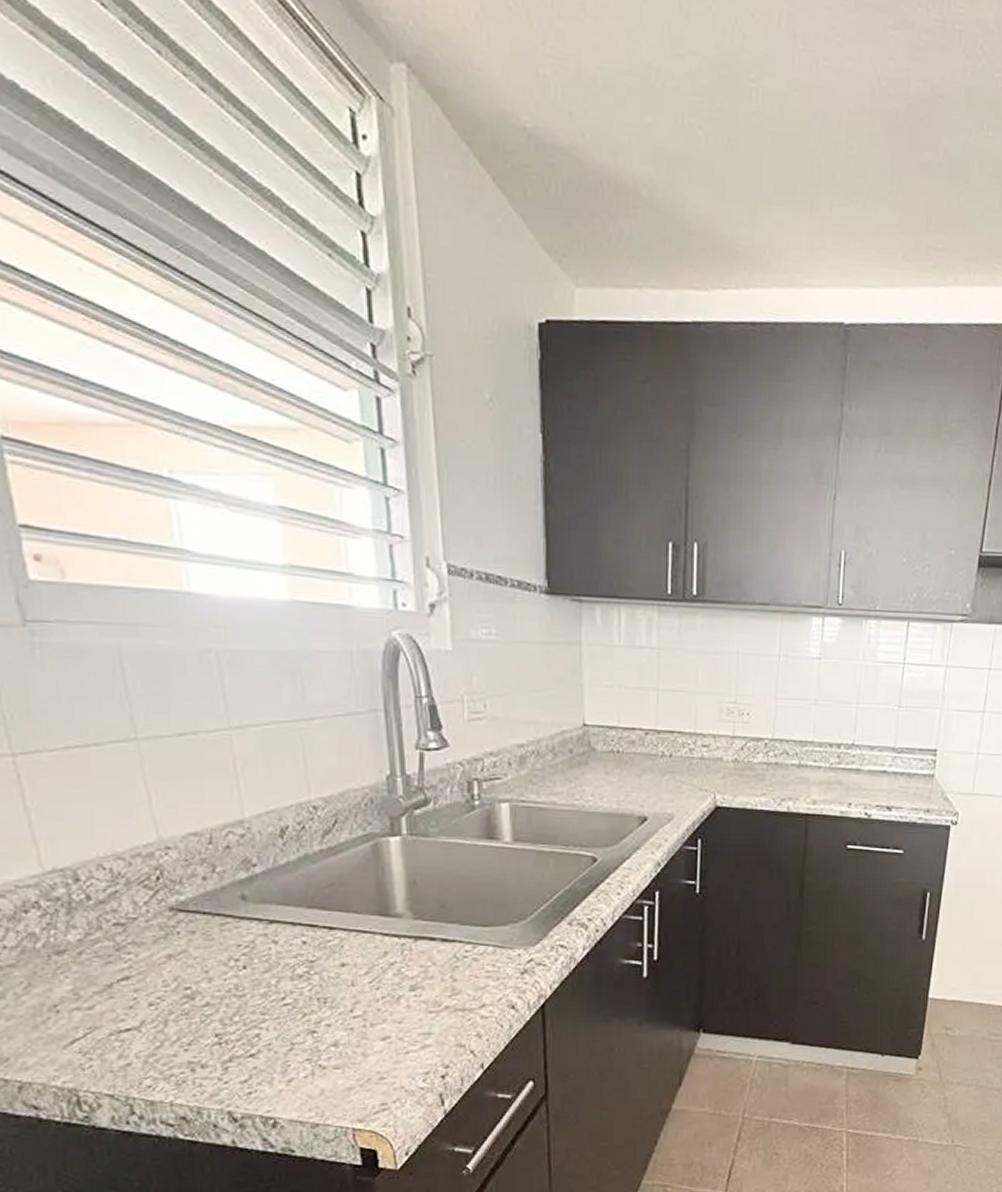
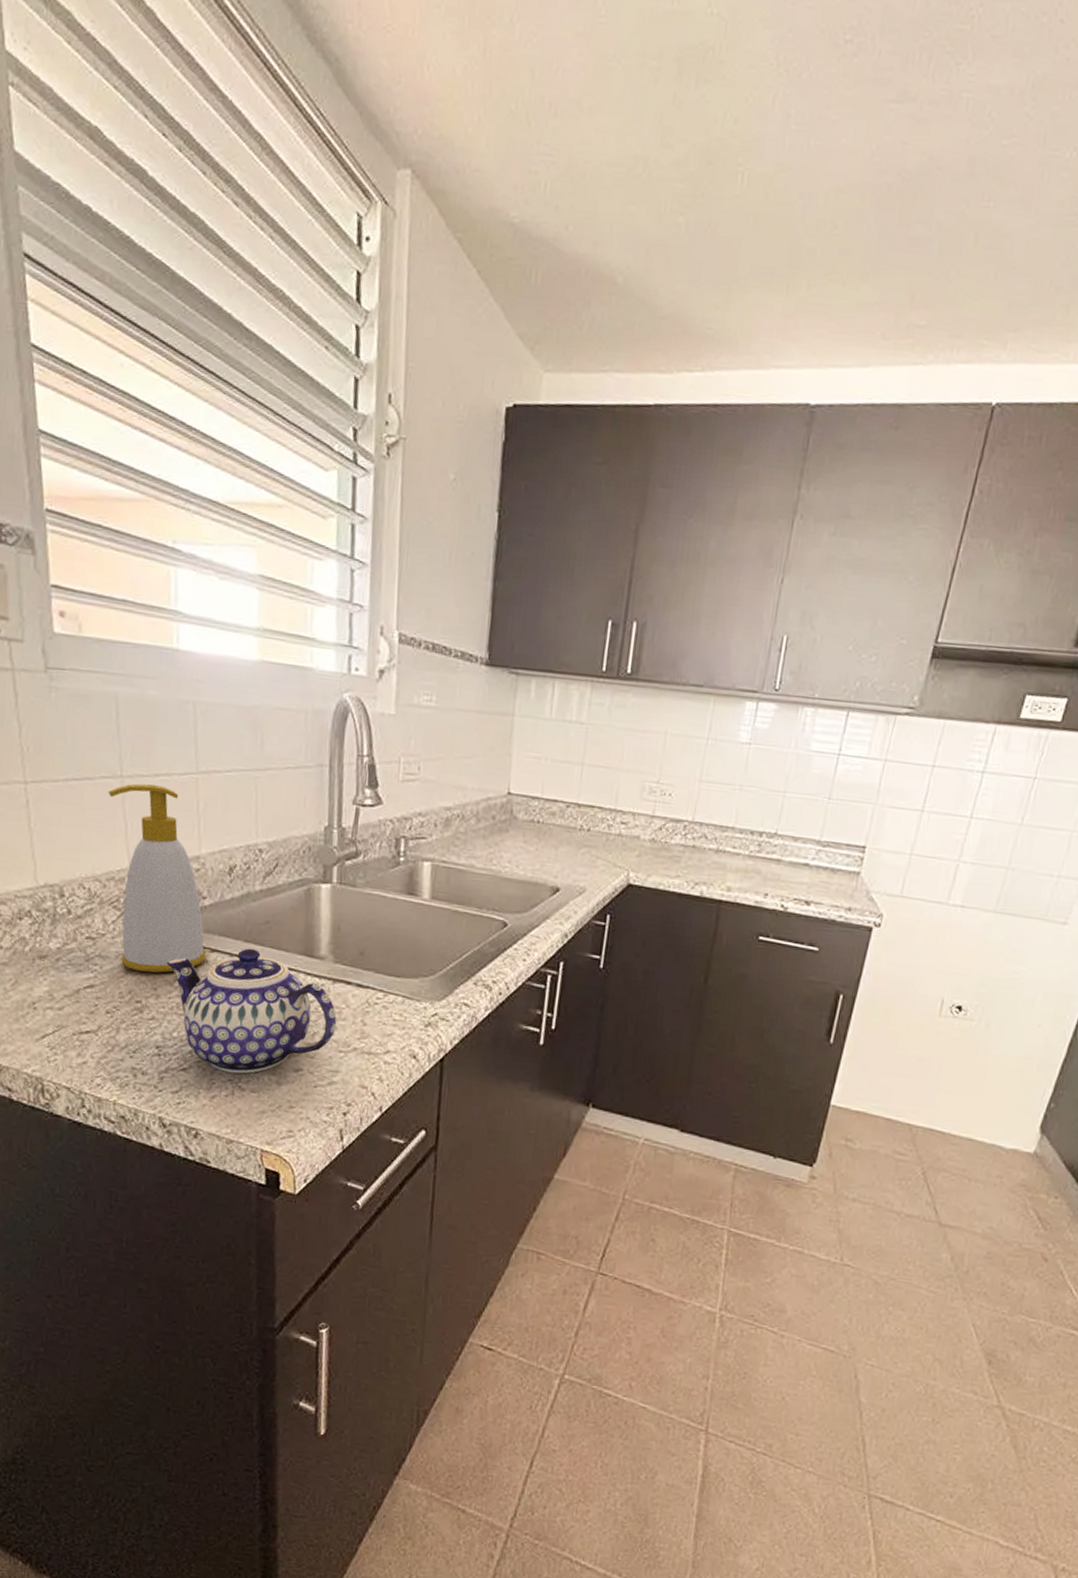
soap bottle: none [121,744,264,955] -> present [108,783,207,973]
teapot: none [216,914,424,1053] -> present [166,948,337,1074]

